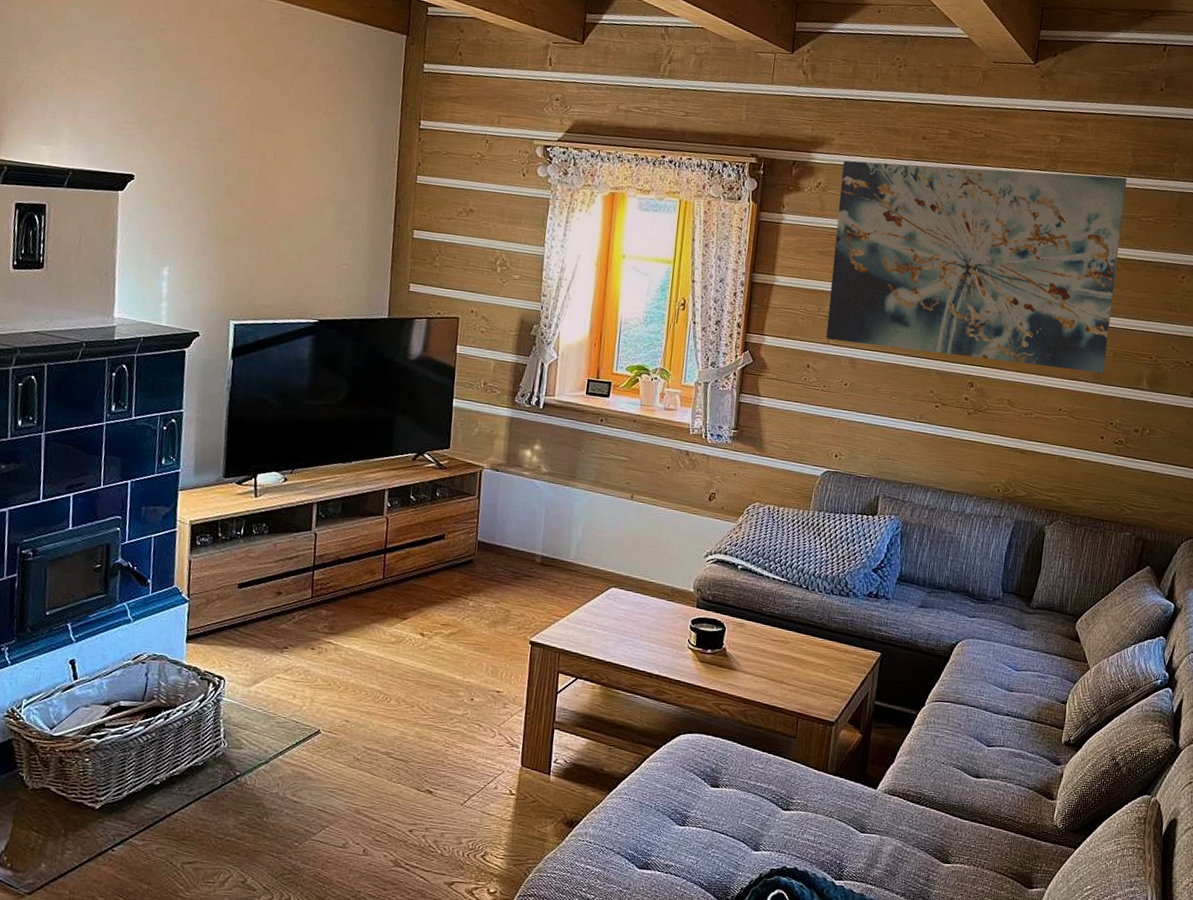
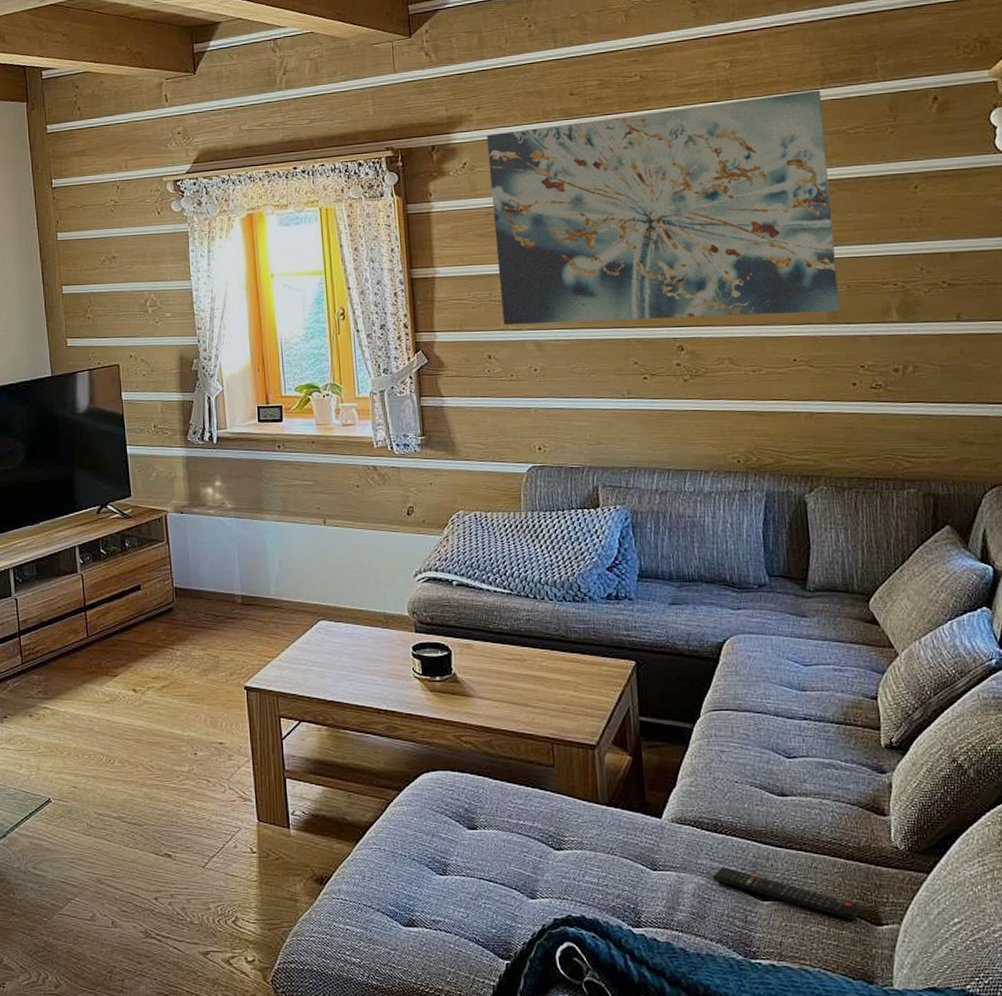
remote control: none [908,833,1017,883] -> present [713,867,858,920]

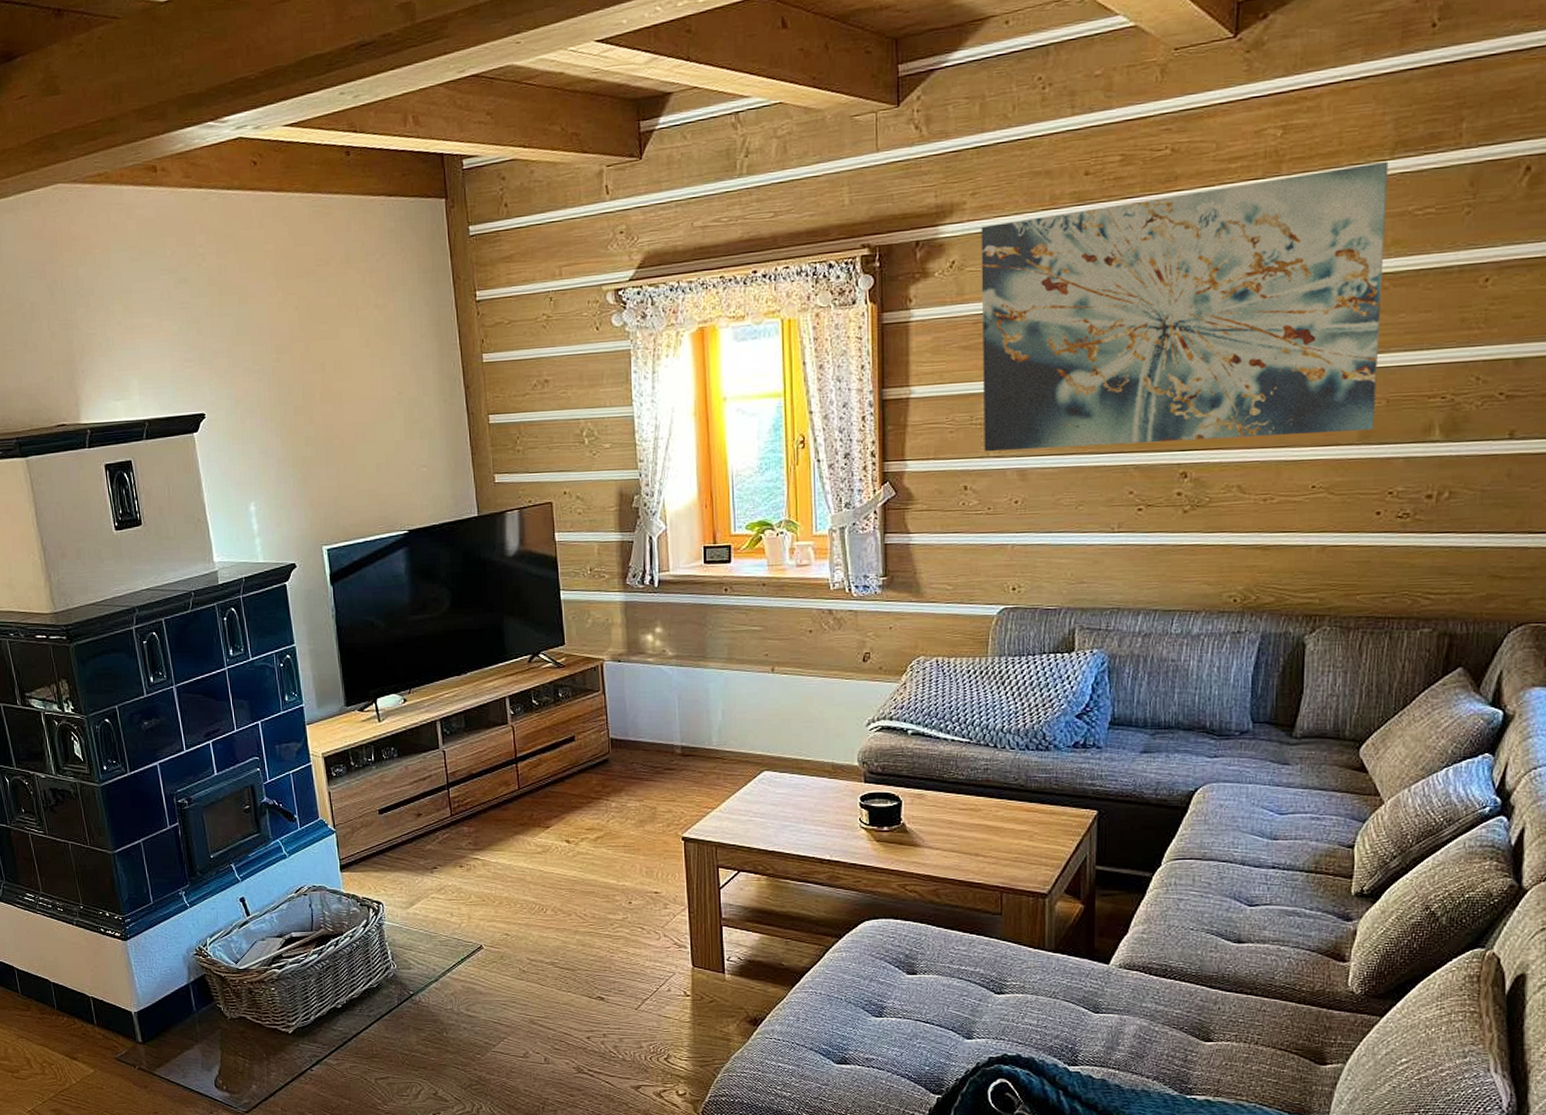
remote control: present [713,867,858,920] -> none [1156,1010,1303,1060]

